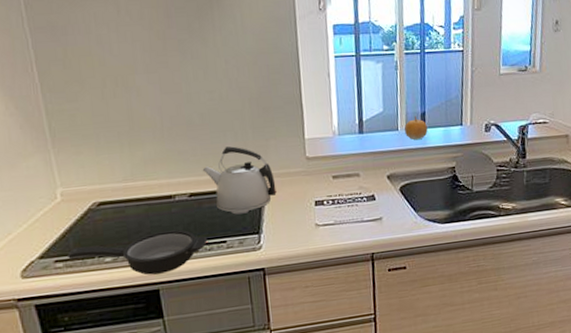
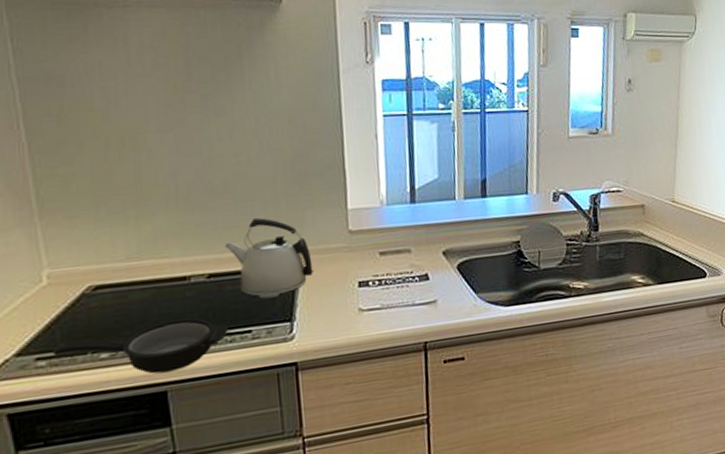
fruit: present [404,116,428,141] -> none [462,184,489,211]

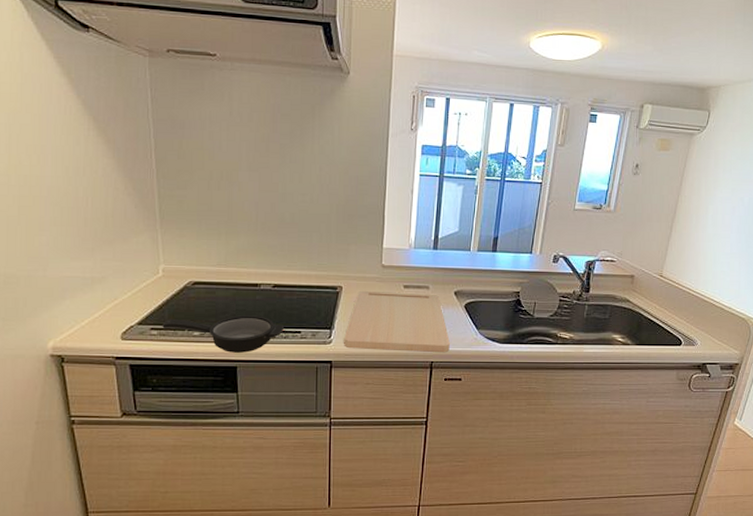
kettle: present [224,218,313,299] -> none [287,246,351,309]
cutting board: none [310,258,446,343] -> present [344,290,450,353]

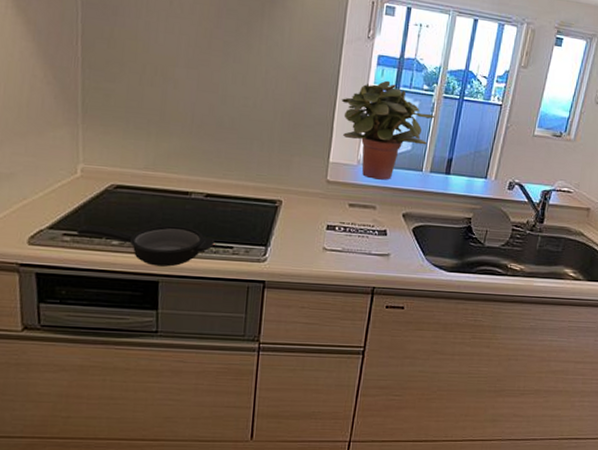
cutting board: present [344,290,450,353] -> none [279,206,394,279]
potted plant: none [390,168,479,261] -> present [341,80,435,180]

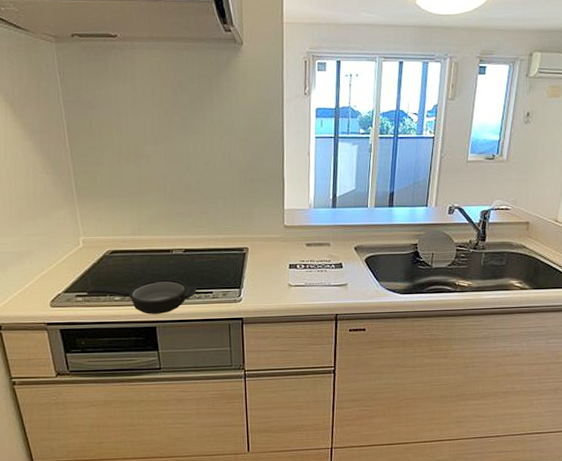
potted plant: present [341,80,435,180] -> none [288,130,374,220]

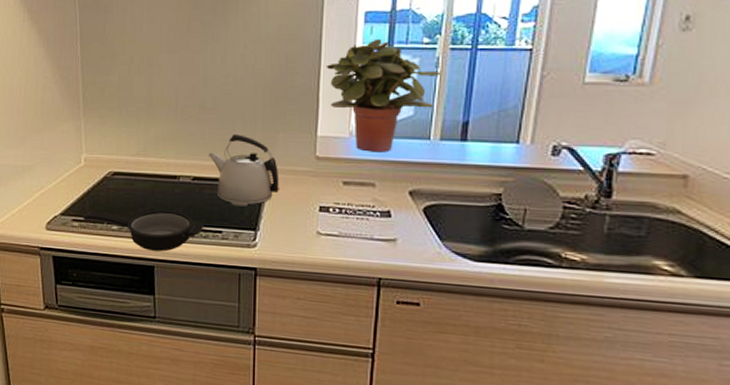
kettle: none [196,211,257,270] -> present [208,134,279,207]
potted plant: none [288,130,374,220] -> present [326,38,441,153]

